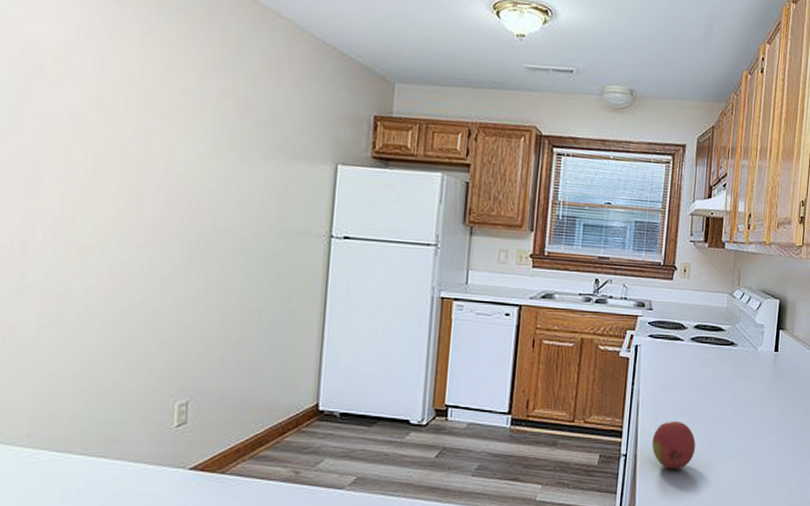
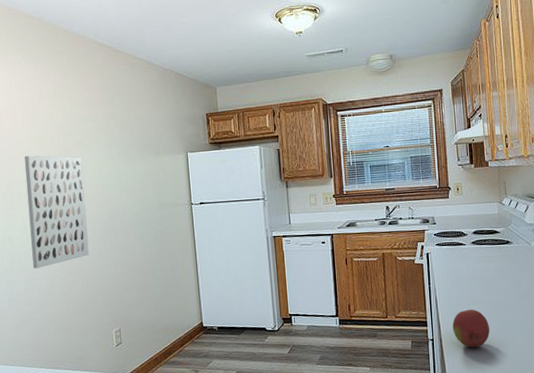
wall art: none [56,123,171,297] -> present [24,155,89,269]

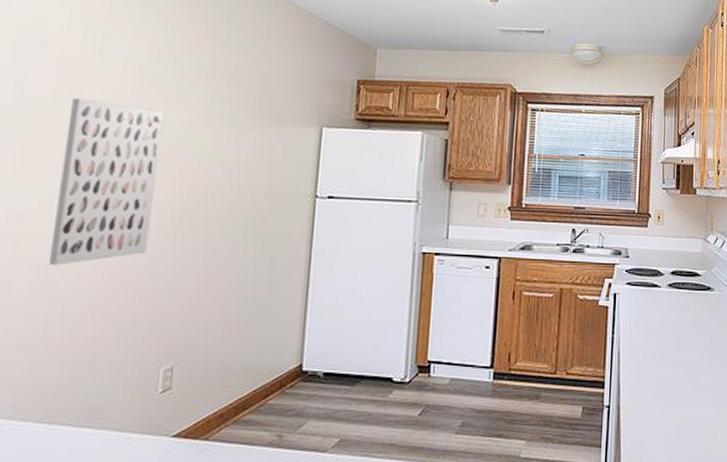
fruit: present [452,309,490,348] -> none [634,369,679,420]

